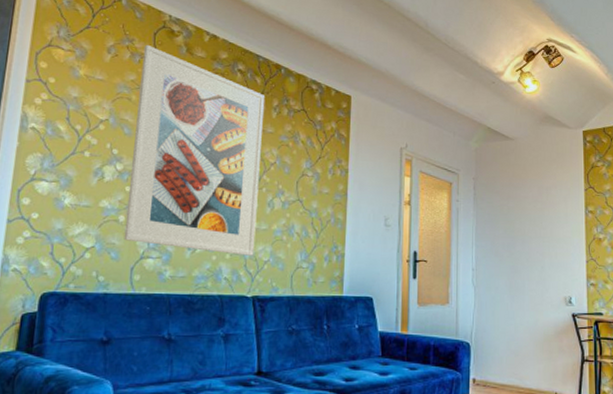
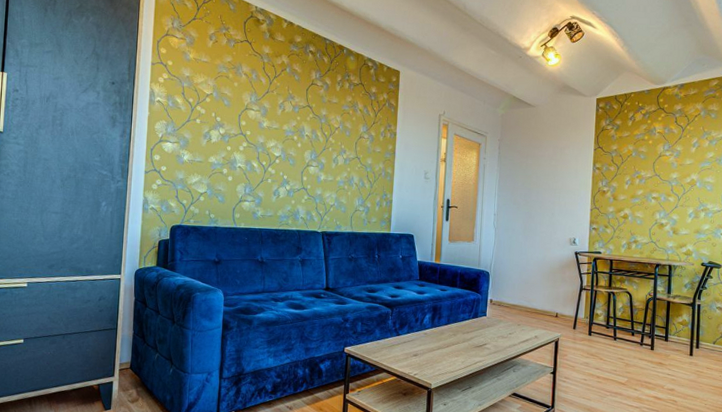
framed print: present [124,44,264,256] -> none [227,31,330,201]

